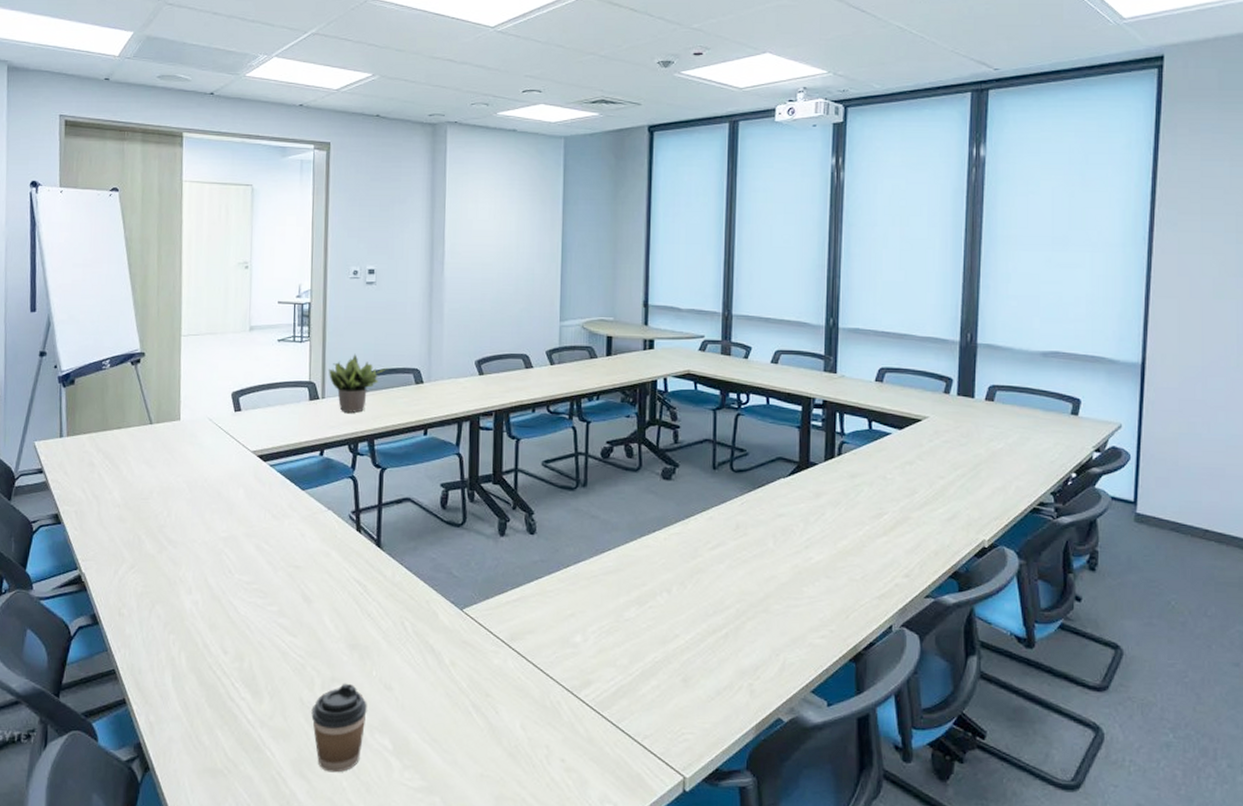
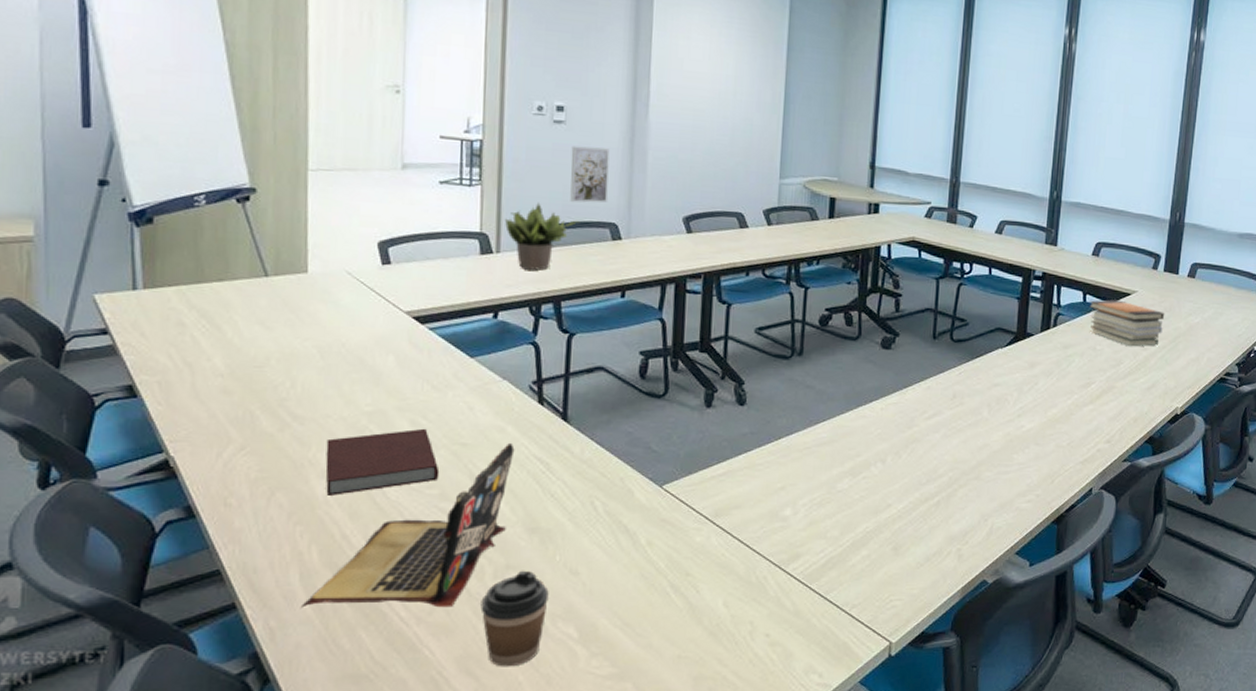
laptop: none [173,566,338,714] -> present [301,442,515,608]
notebook: none [192,552,278,609] -> present [325,428,440,496]
wall art: none [380,303,412,353] -> present [570,146,610,203]
book stack: none [875,426,962,476] -> present [1088,299,1165,347]

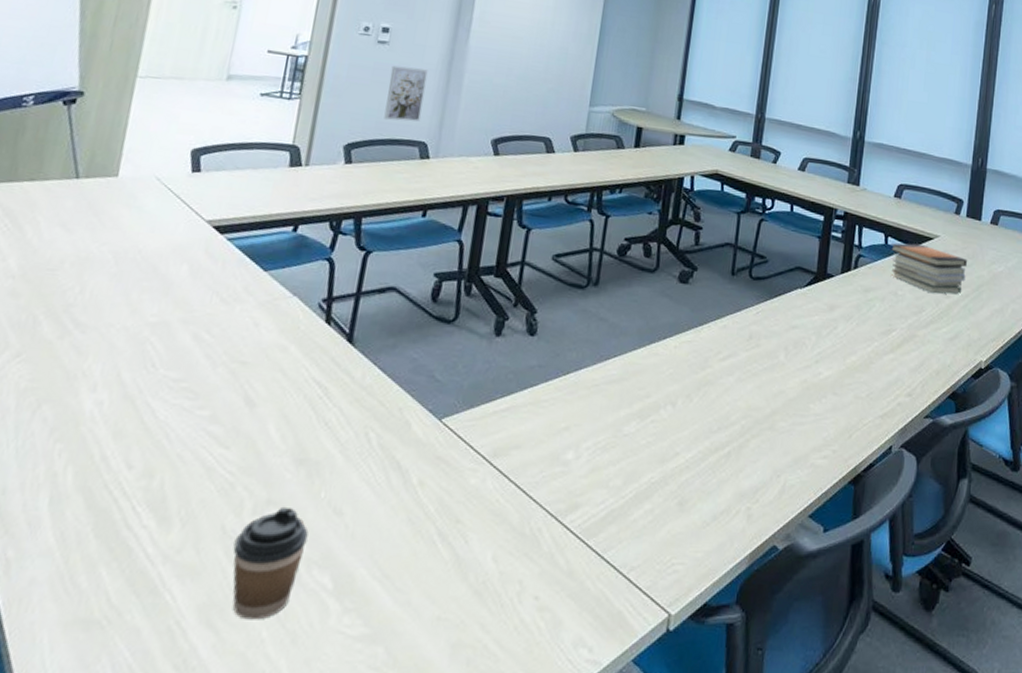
laptop: present [301,442,515,608] -> none [44,363,295,546]
notebook: present [325,428,440,496] -> none [93,343,214,412]
potted plant: present [504,202,580,271] -> none [317,118,391,186]

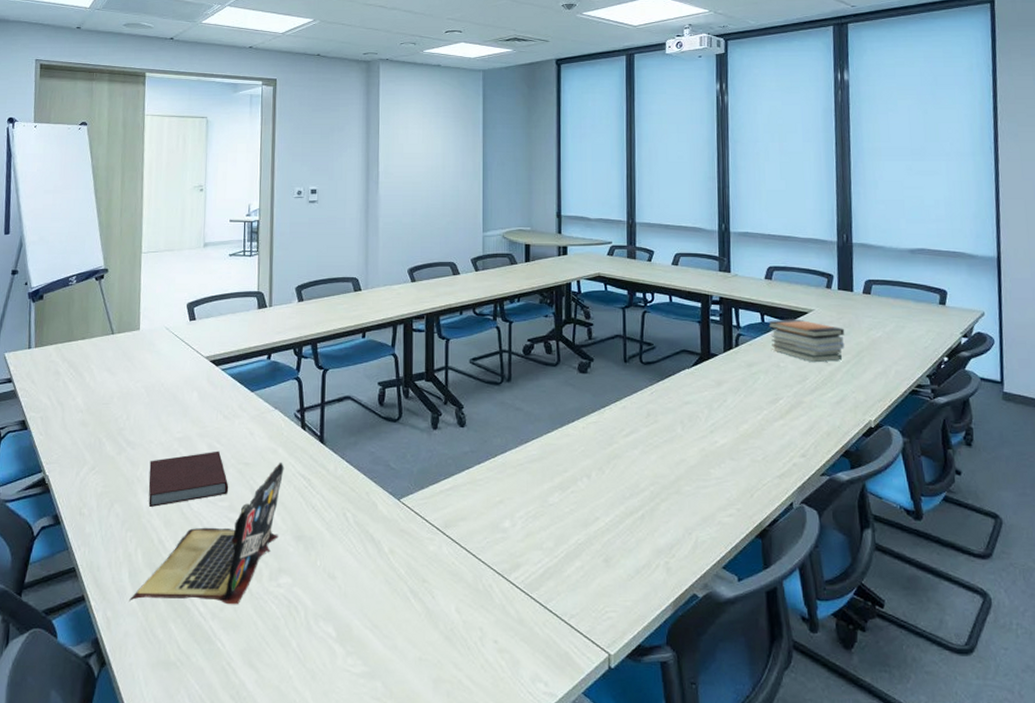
laptop: none [44,363,295,546] -> present [129,462,284,605]
notebook: none [93,343,214,412] -> present [148,451,229,507]
coffee cup: present [232,506,309,620] -> none [259,573,312,661]
wall art: present [384,65,428,122] -> none [322,219,351,264]

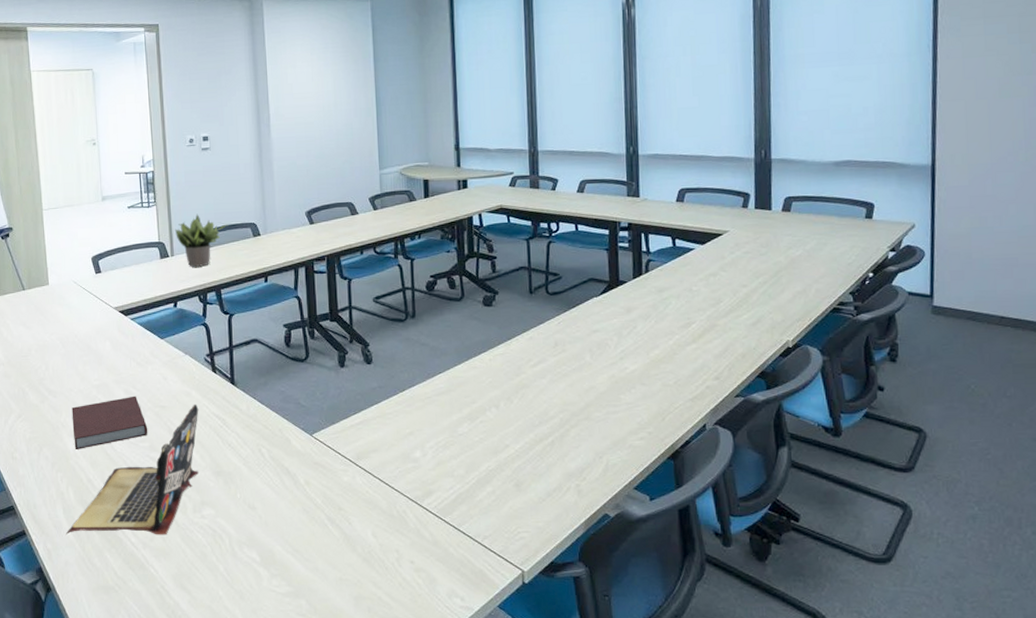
potted plant: none [275,265,330,319] -> present [174,213,229,267]
book stack: present [767,319,845,363] -> none [679,241,762,285]

